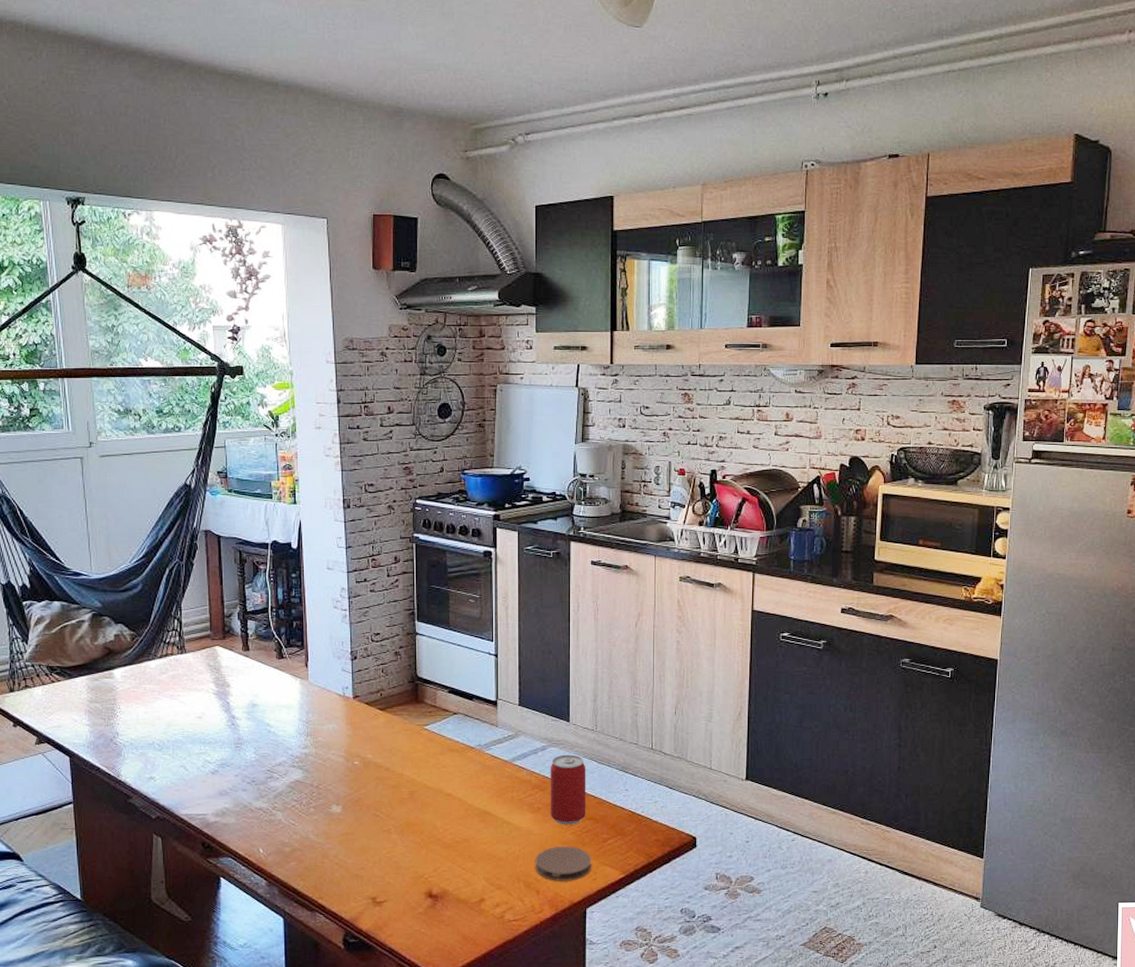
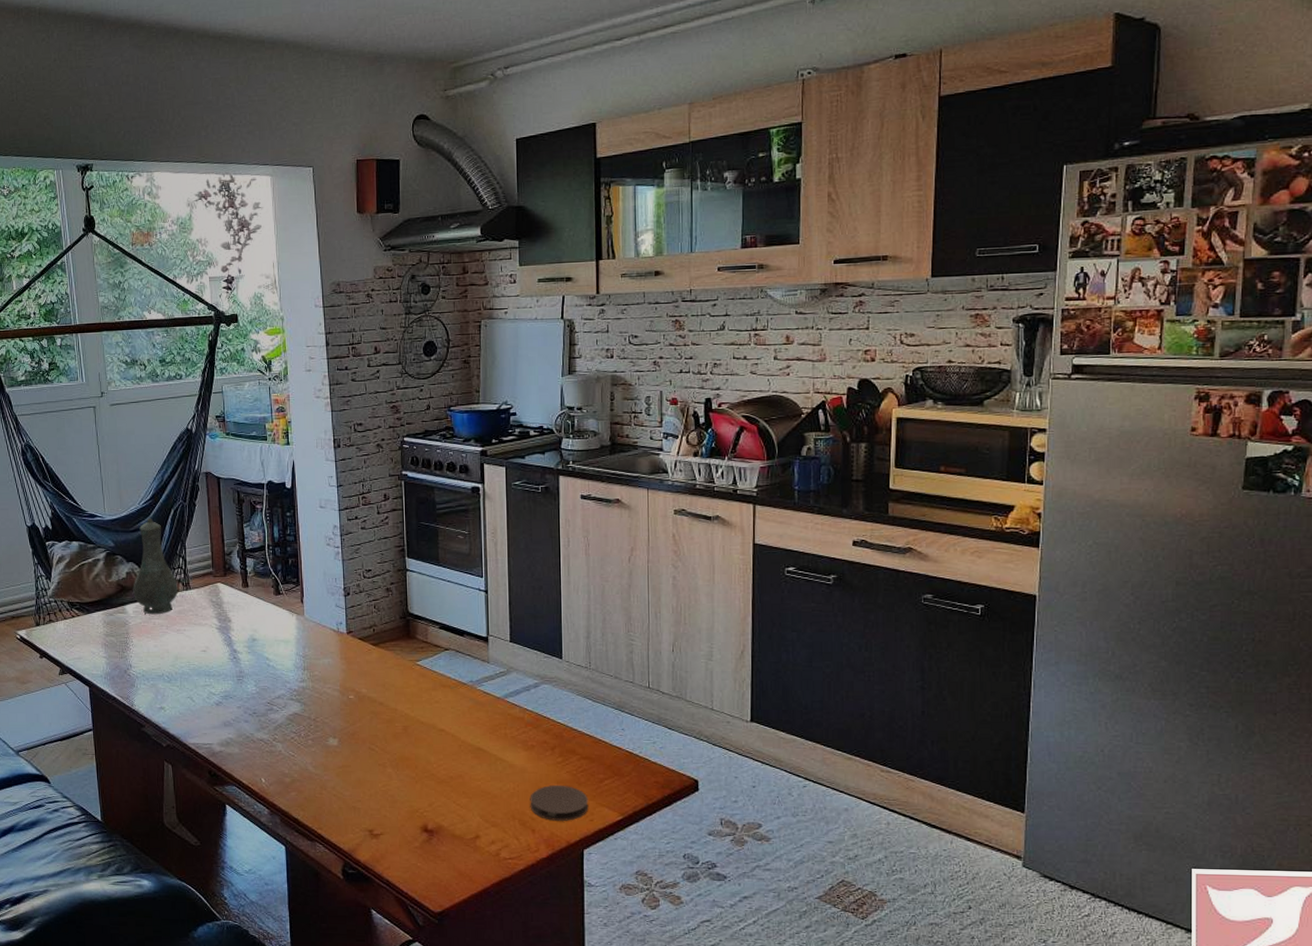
vase: none [121,577,173,680] -> present [133,518,179,615]
beer can: present [550,754,586,825] -> none [543,692,581,764]

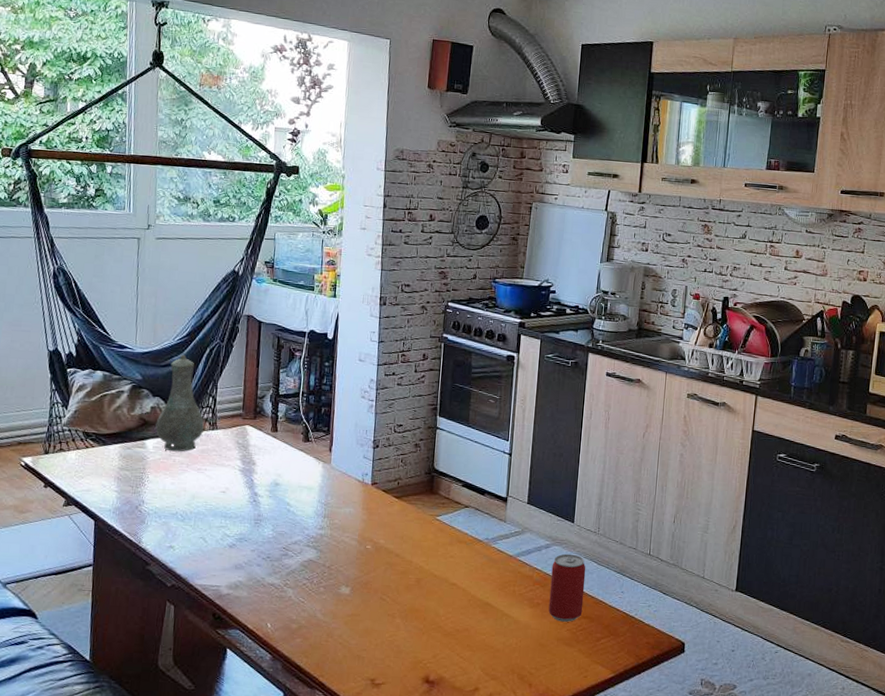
coaster: present [530,785,589,821] -> none [529,642,585,677]
beer can: none [543,692,581,764] -> present [548,553,586,622]

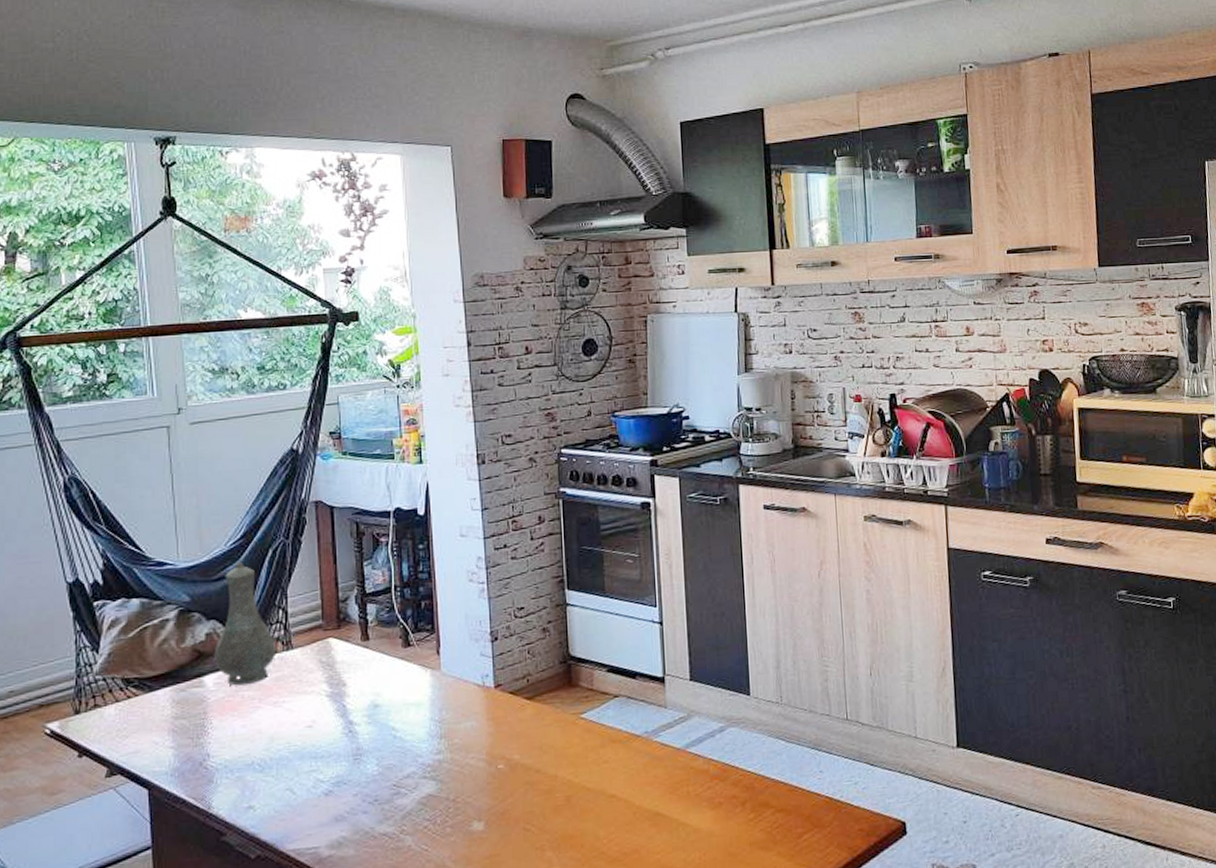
beer can: present [548,553,586,622] -> none [730,734,776,821]

